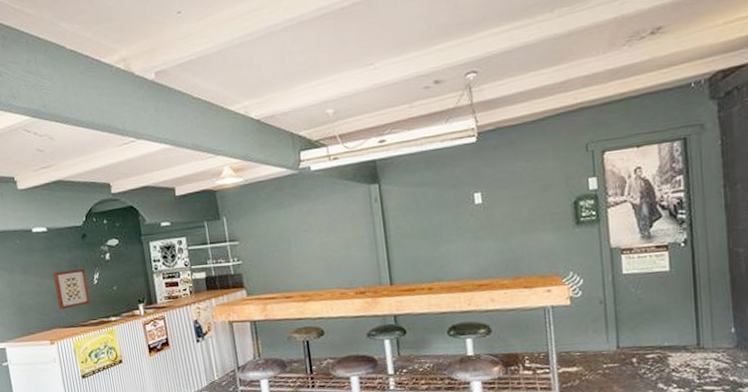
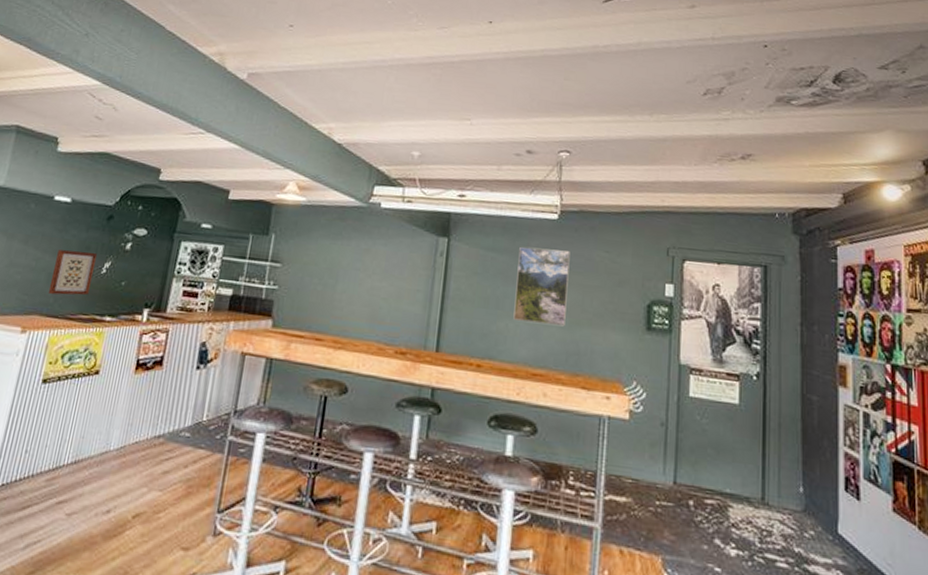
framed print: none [446,169,500,243] -> present [513,246,570,327]

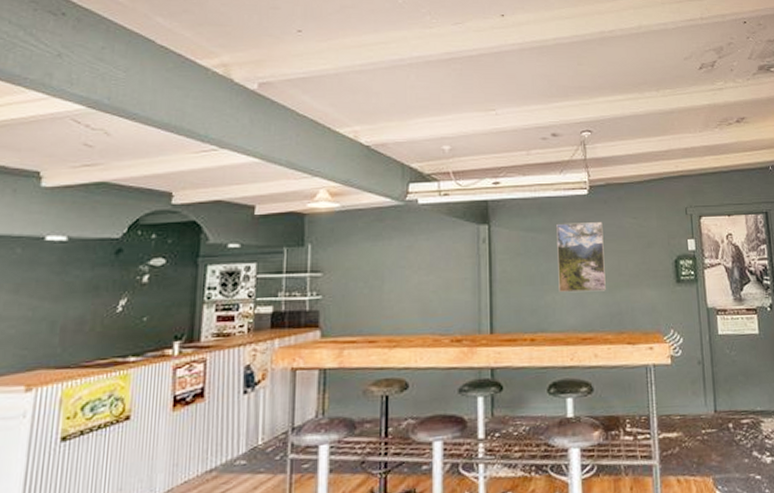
wall art: present [47,250,97,295] -> none [53,291,108,343]

